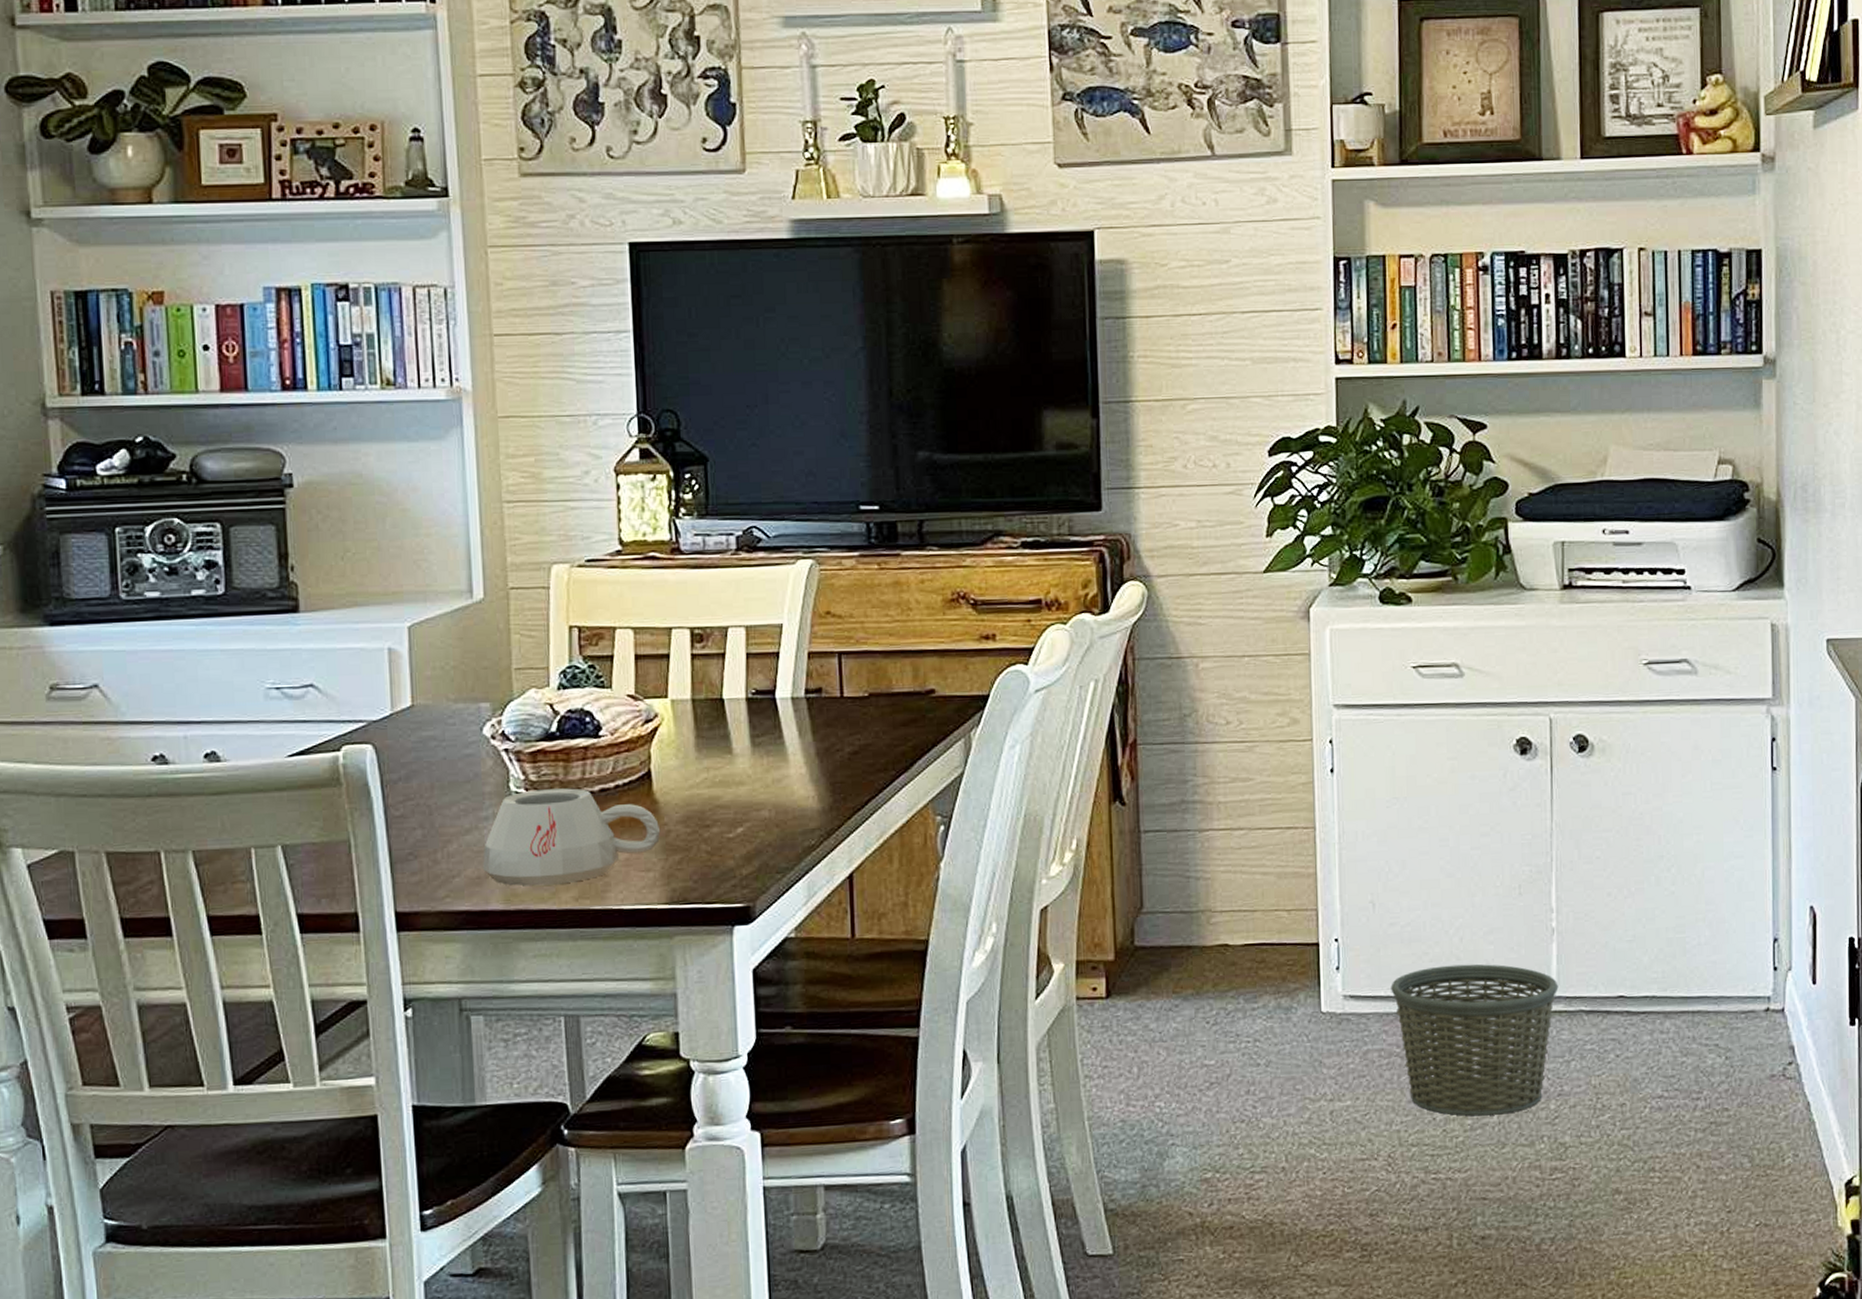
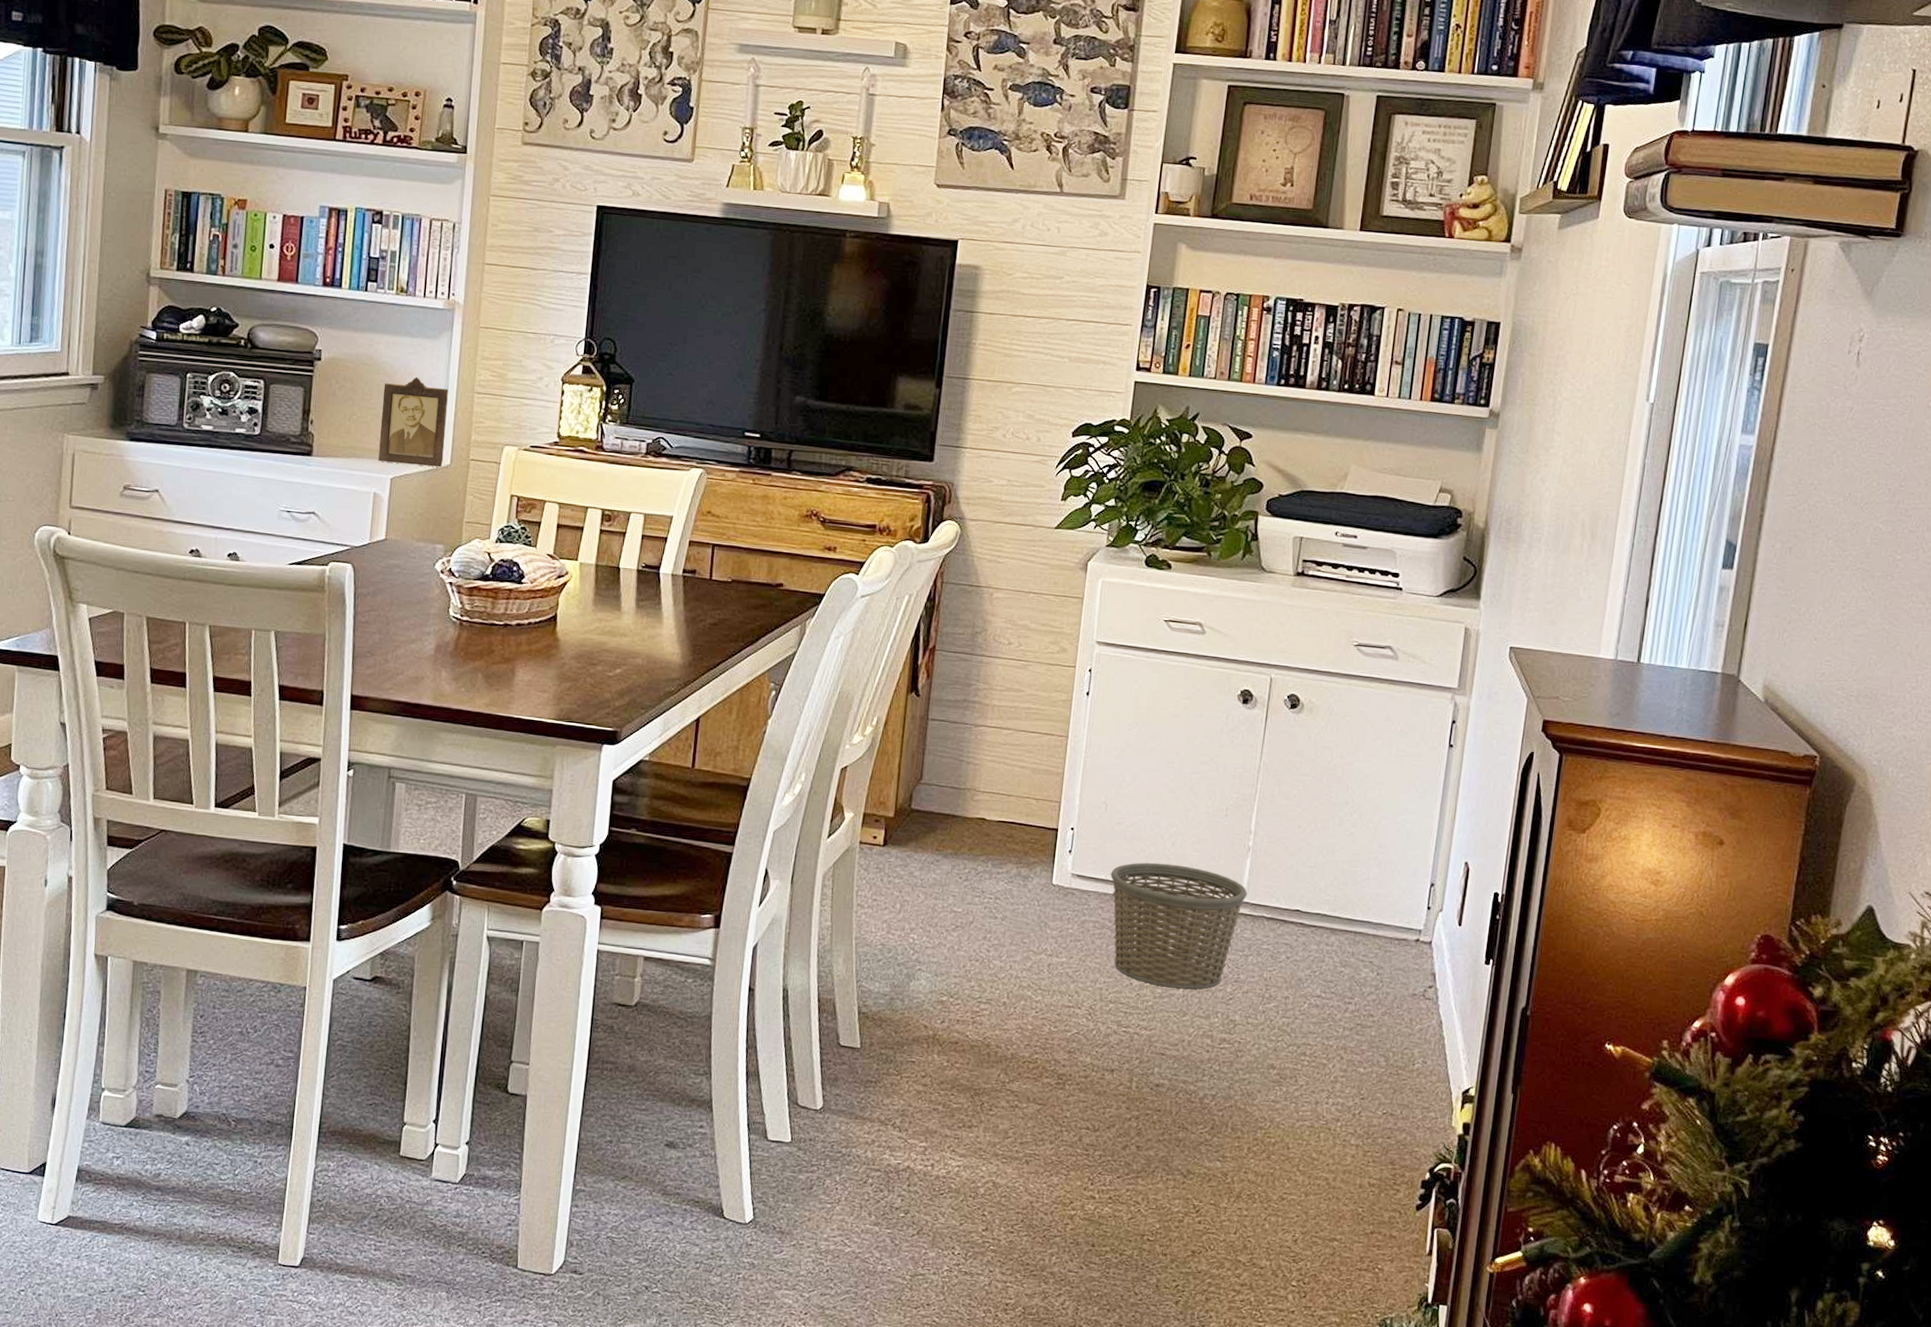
photo frame: none [382,491,474,607] -> present [378,376,448,467]
cup: present [483,788,661,887] -> none [421,617,558,693]

